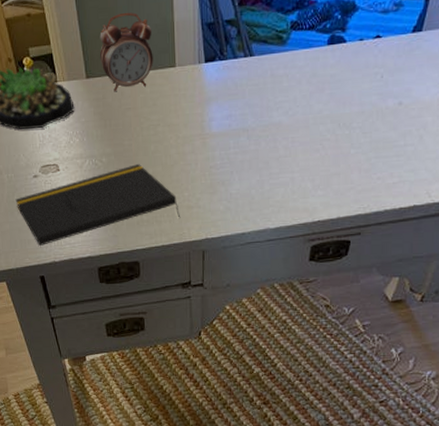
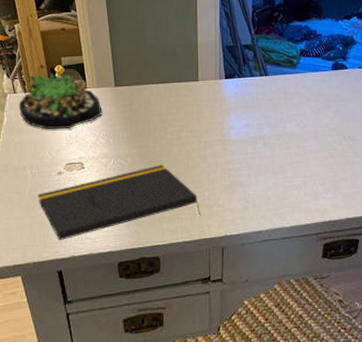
alarm clock: present [99,12,153,91] -> none [129,33,178,99]

